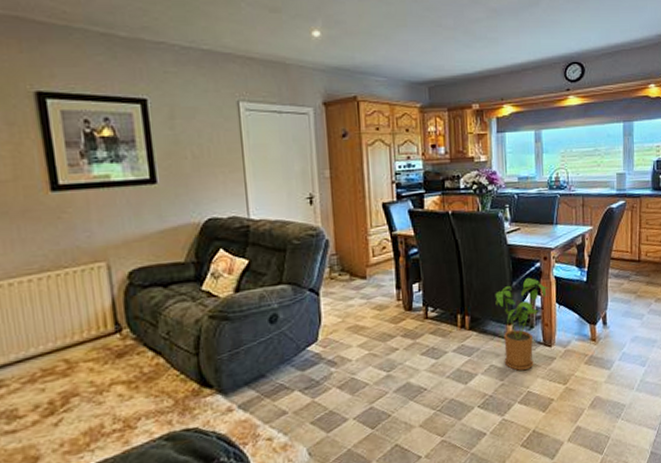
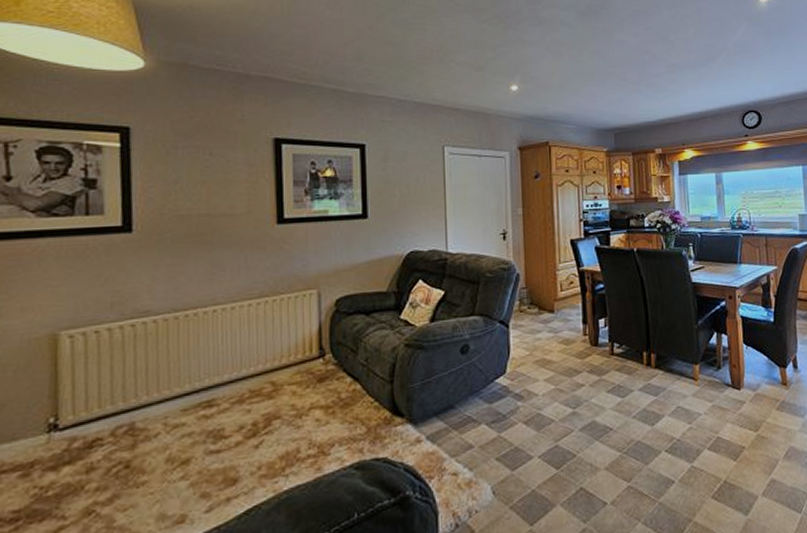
house plant: present [495,277,549,371] -> none [680,316,735,415]

